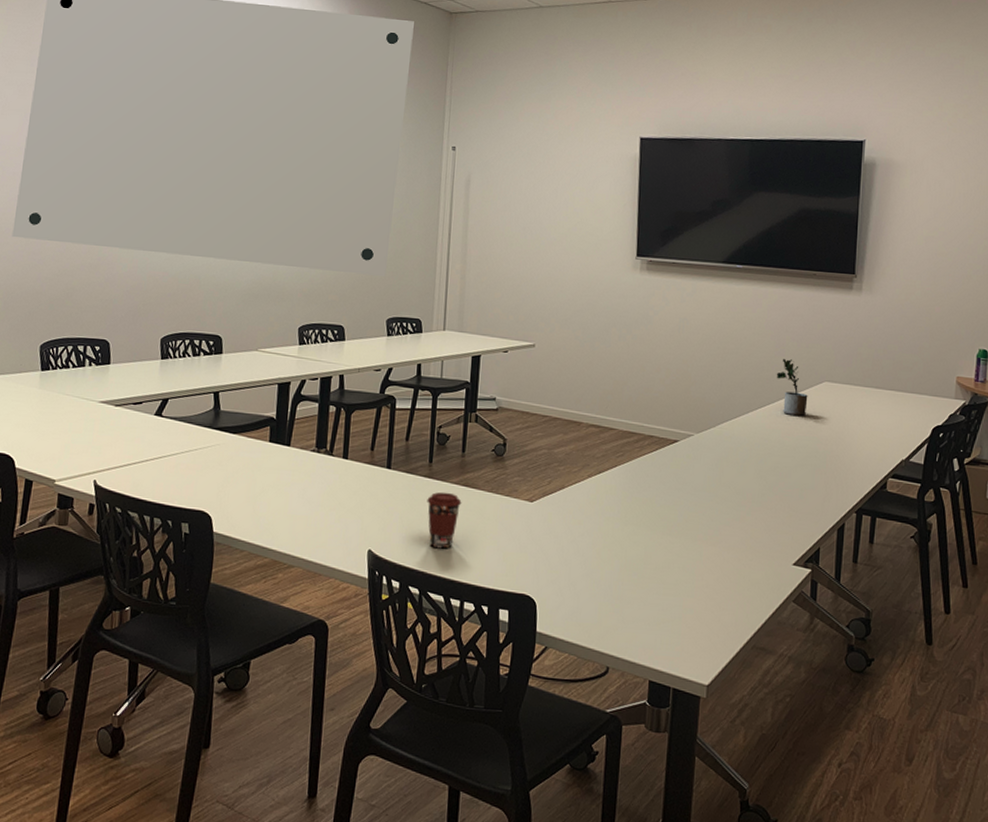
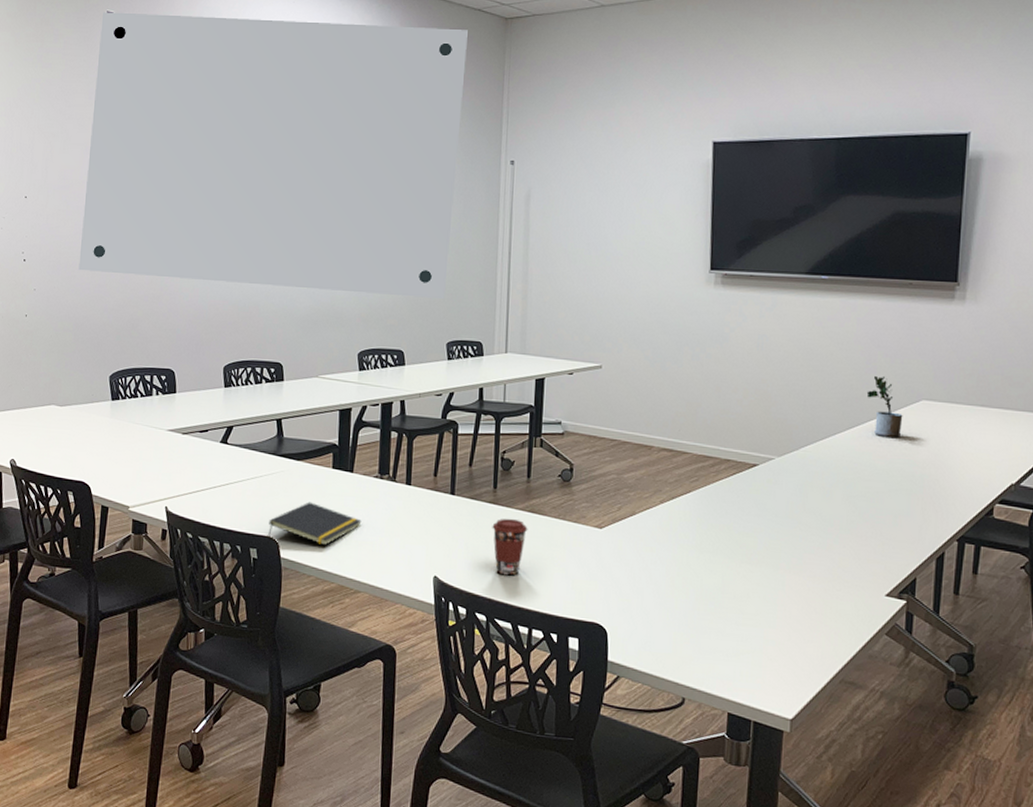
notepad: none [201,475,297,520] -> present [268,501,362,546]

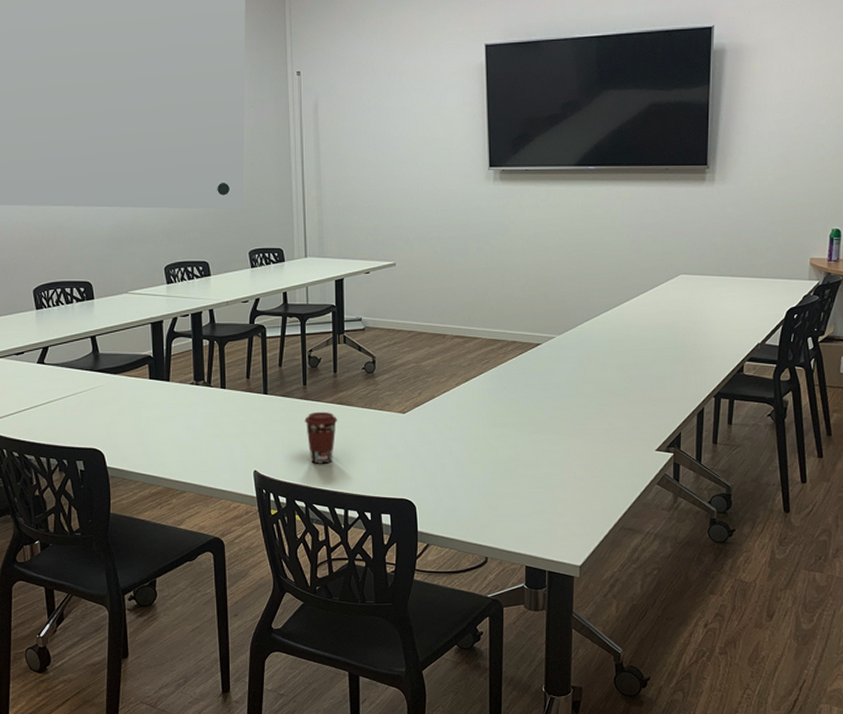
notepad: present [268,501,362,546] -> none [92,412,182,453]
potted plant: present [866,376,903,437] -> none [632,256,665,310]

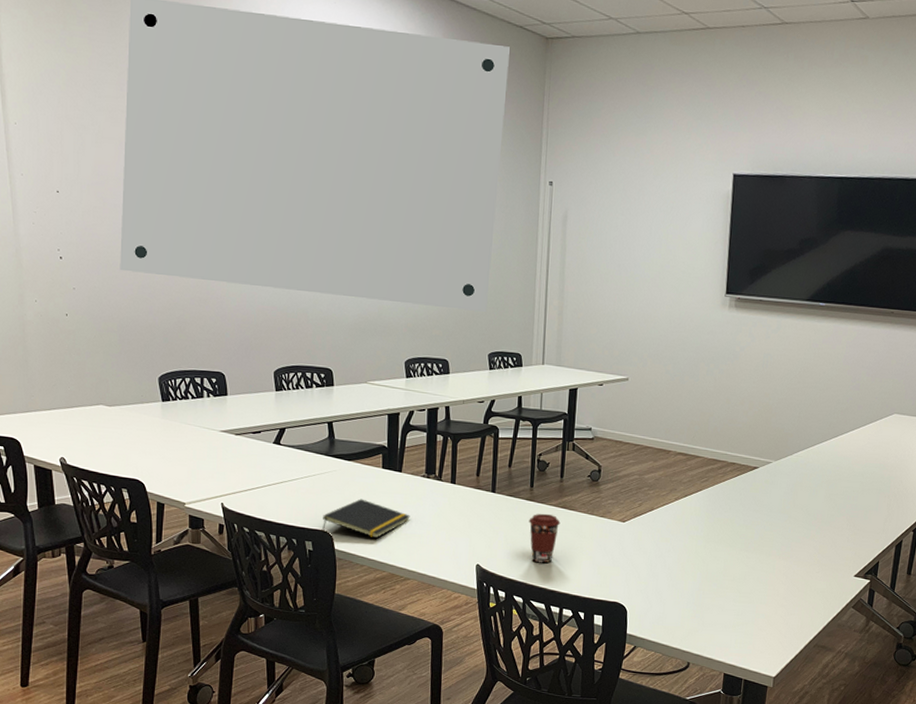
notepad: none [92,412,182,453] -> present [322,498,410,539]

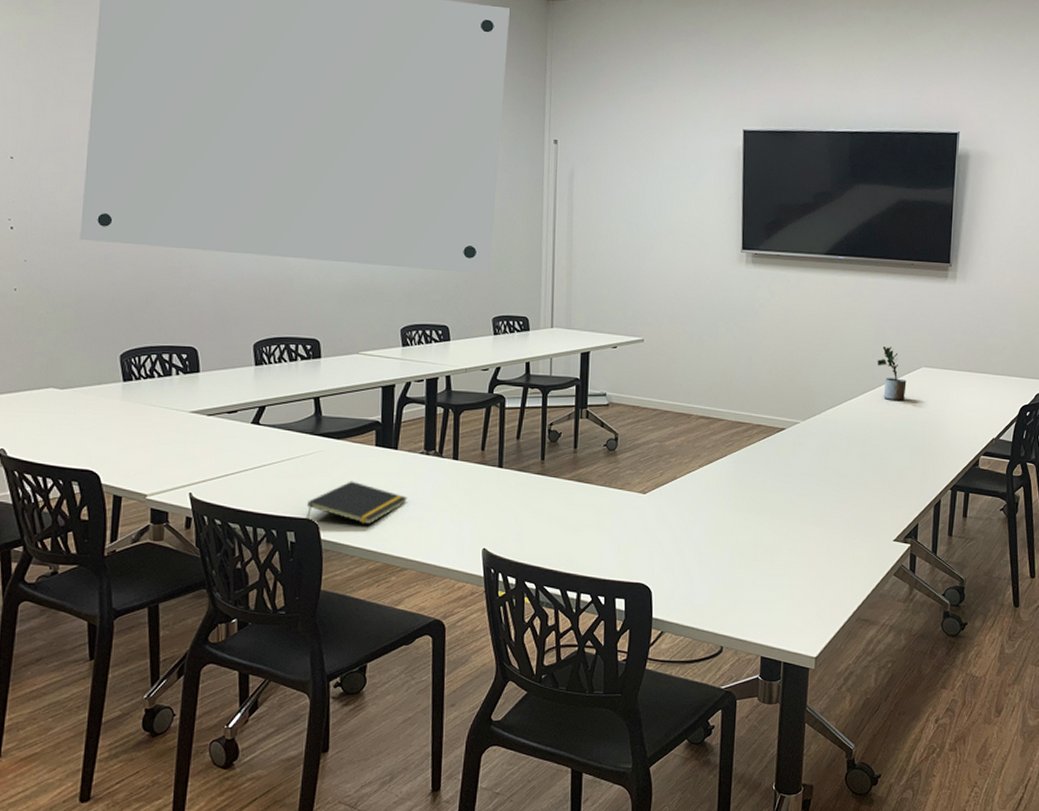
coffee cup: present [529,513,561,563] -> none [540,488,576,544]
potted plant: none [850,393,878,445] -> present [877,347,907,400]

